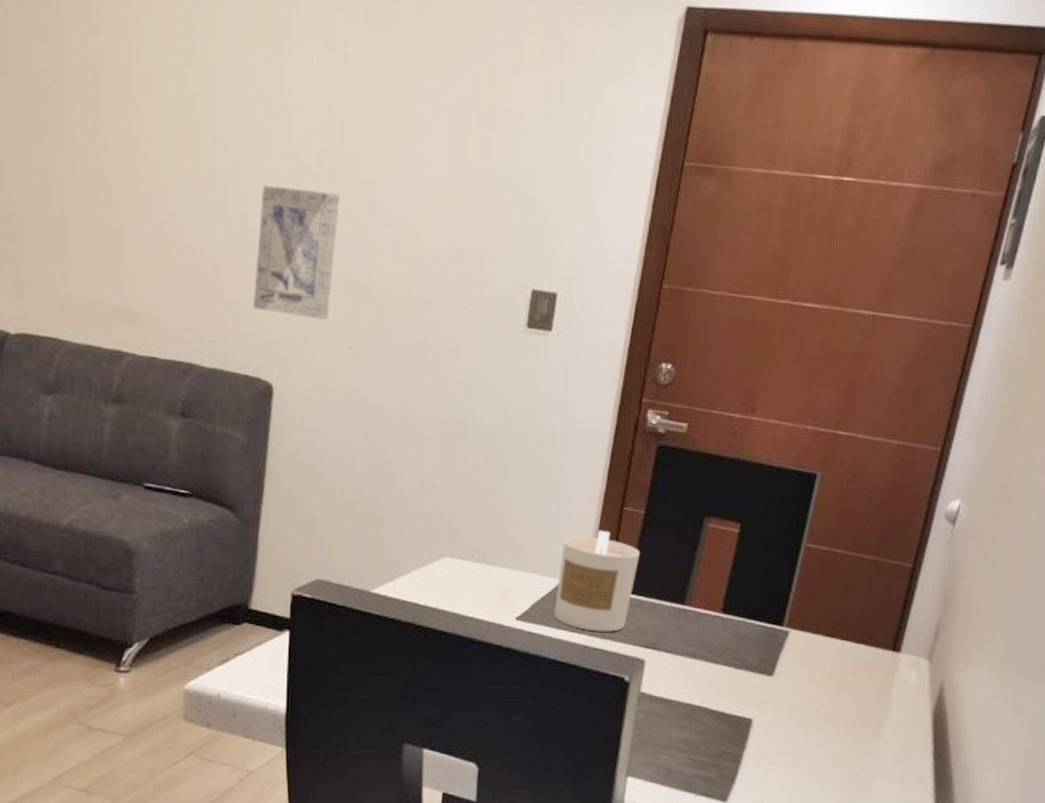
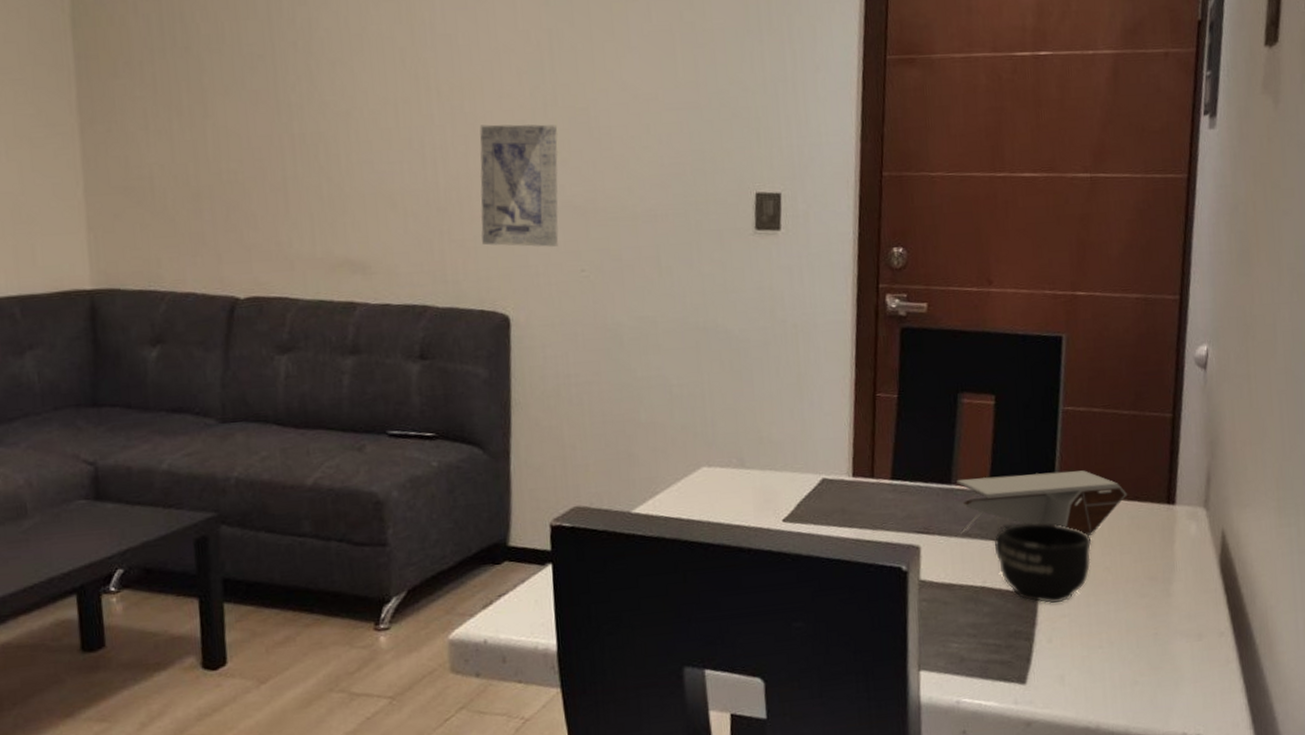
candle: present [554,530,641,632] -> none [819,419,900,523]
decorative bowl: none [686,601,855,672] -> present [956,470,1127,537]
mug: none [716,650,813,731] -> present [994,522,1092,604]

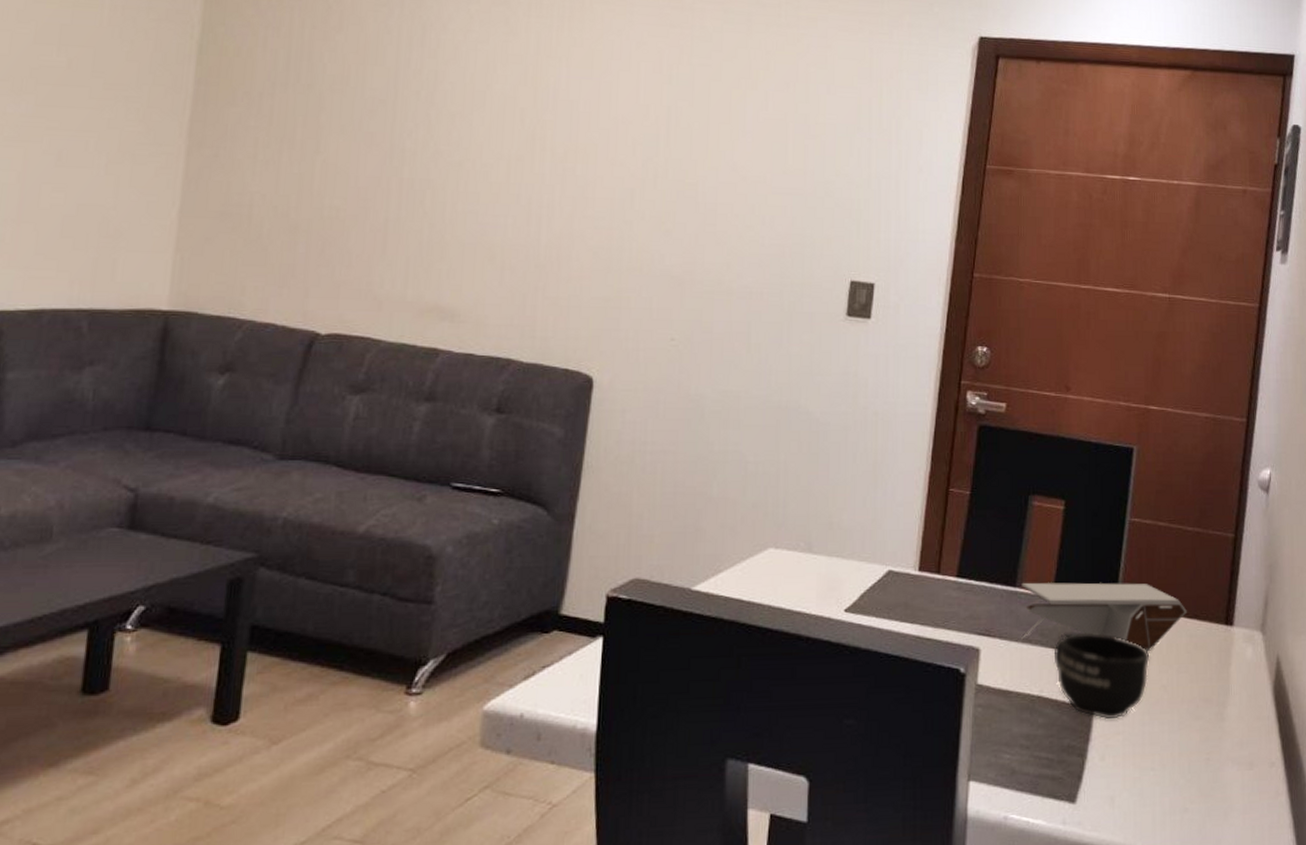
wall art: present [479,124,559,248] -> none [576,189,665,313]

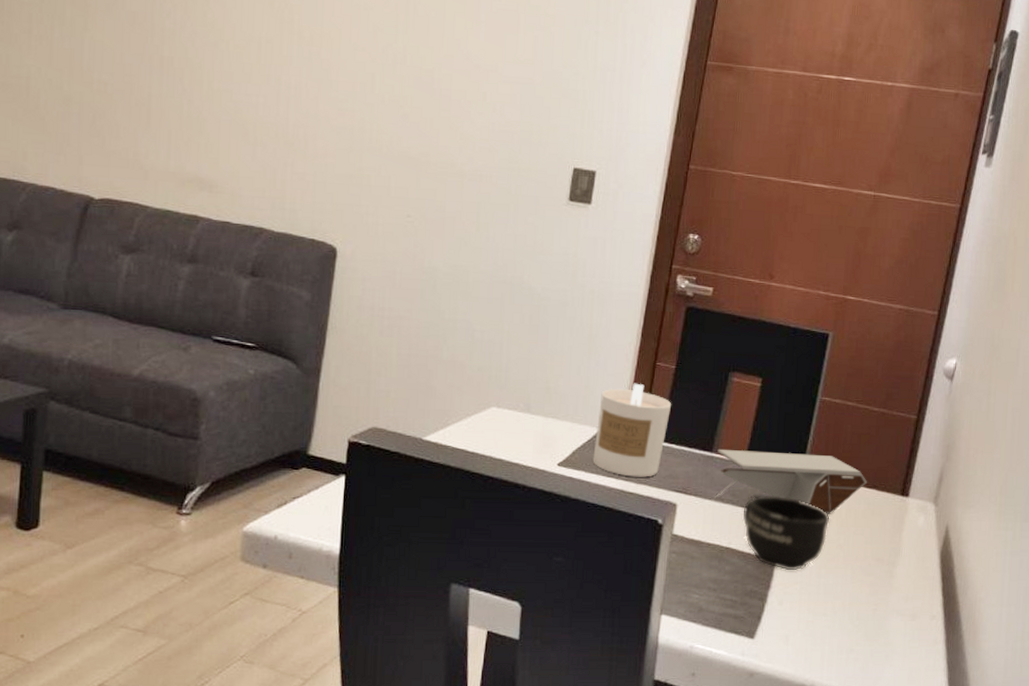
candle: none [884,512,969,620] -> present [593,383,672,477]

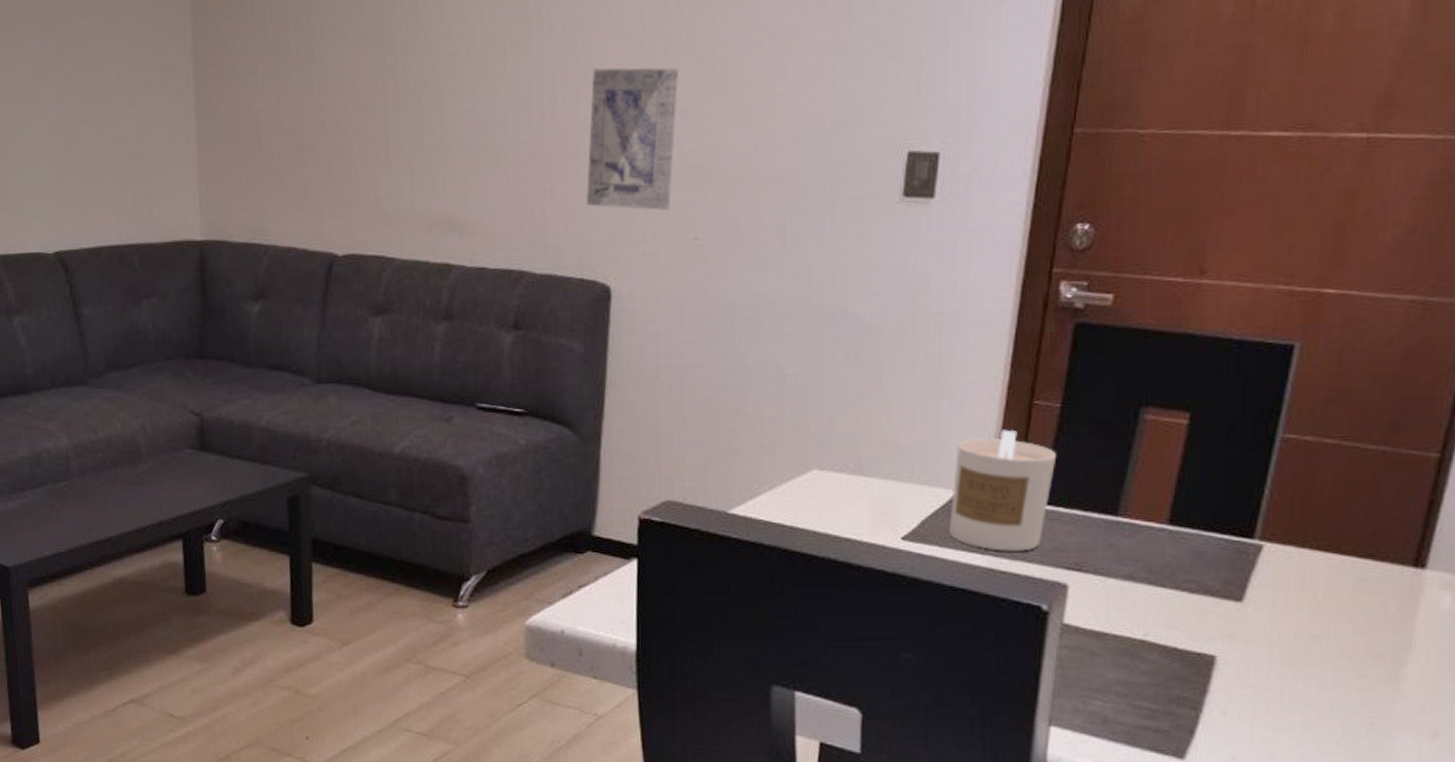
wall art: none [321,72,403,191] -> present [586,67,680,211]
decorative bowl: present [715,448,867,516] -> none [1122,510,1357,596]
mug: present [742,495,830,571] -> none [1164,571,1299,671]

